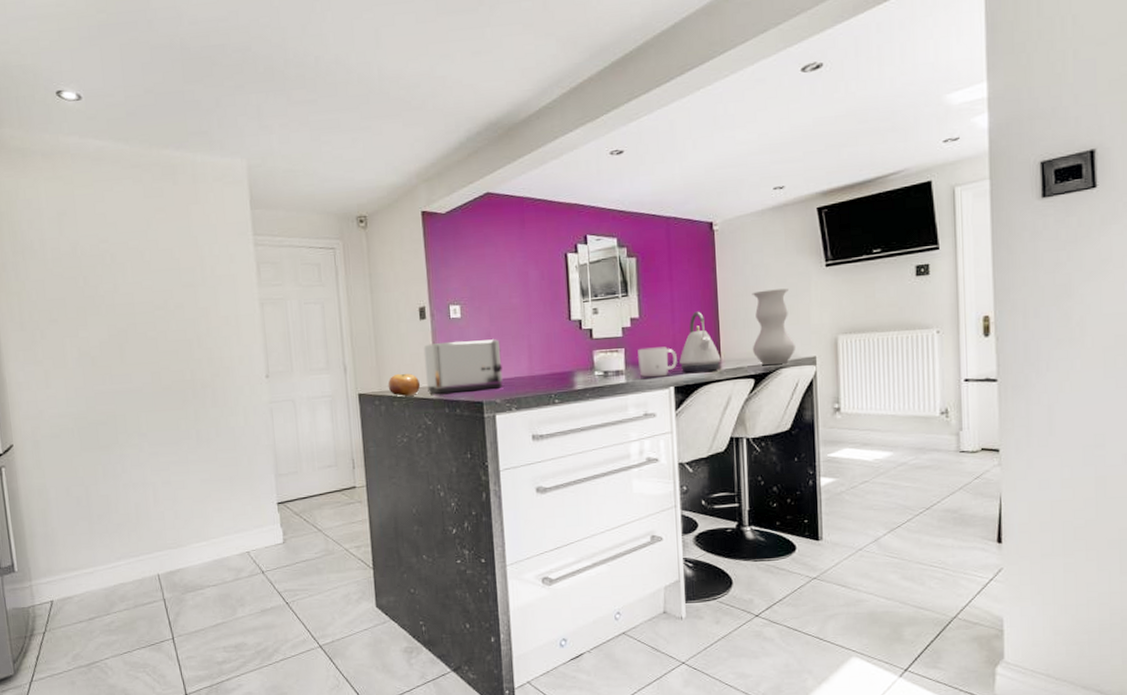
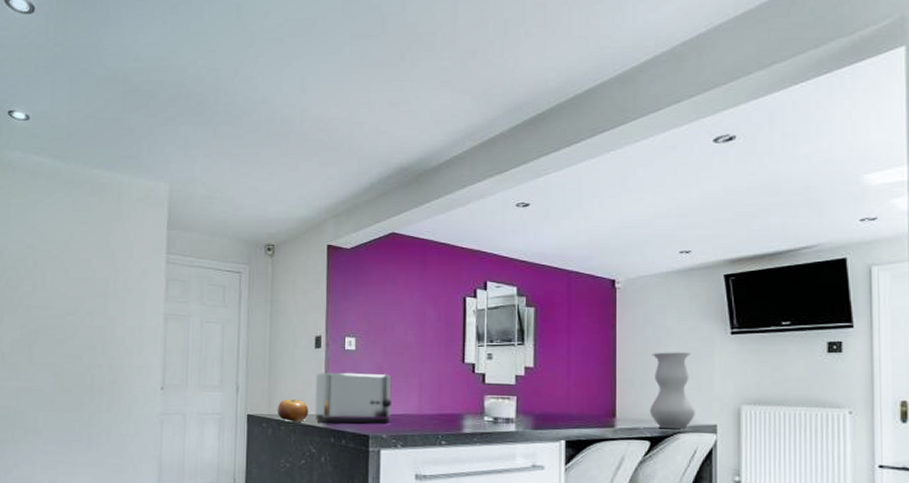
mug: present [638,346,678,378] -> none [530,398,571,429]
kettle: present [679,311,721,374] -> none [573,366,616,430]

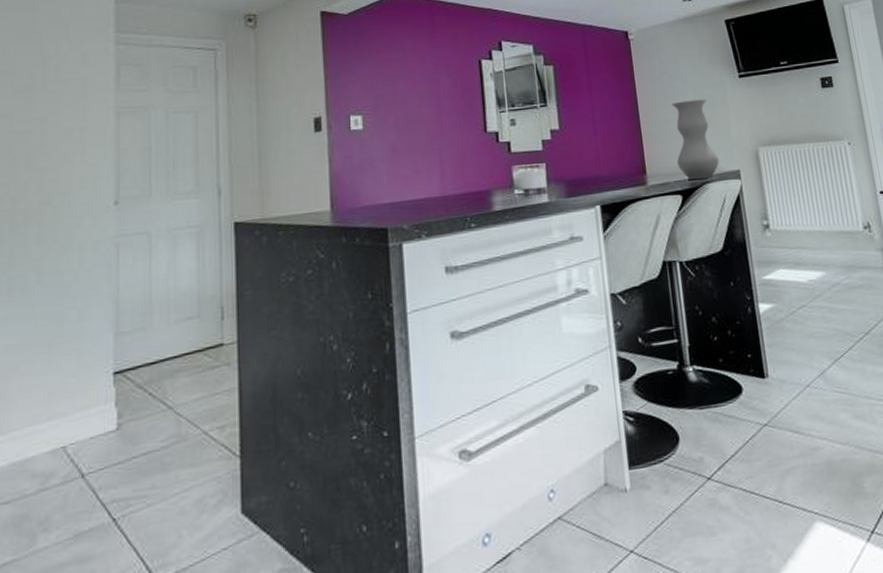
fruit: present [277,398,309,423] -> none [272,196,313,225]
toaster: present [314,372,392,425] -> none [317,154,411,221]

